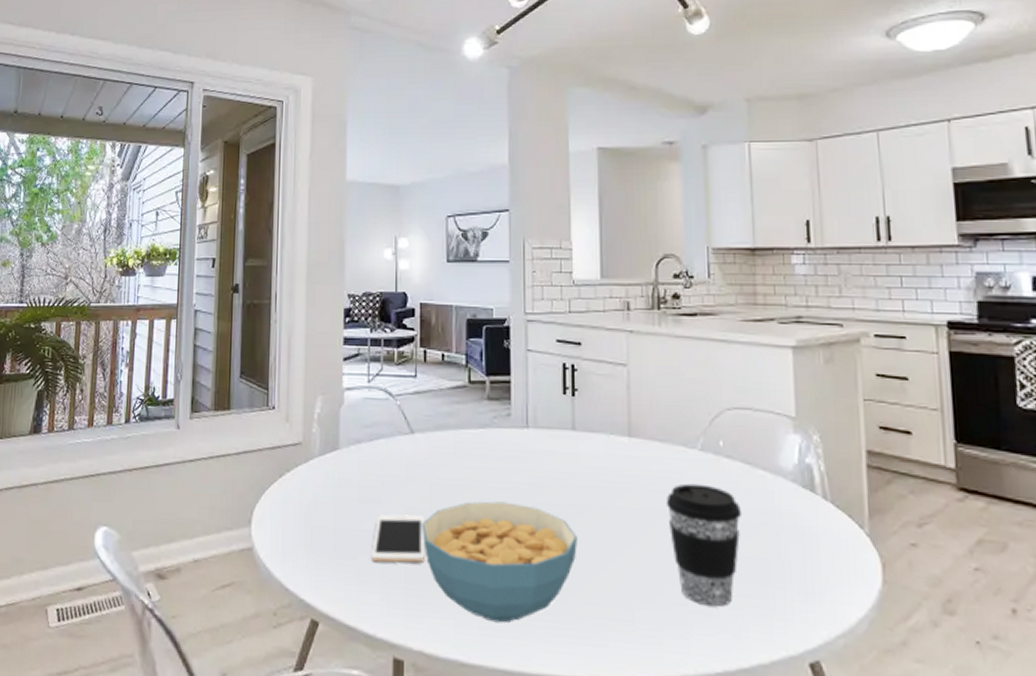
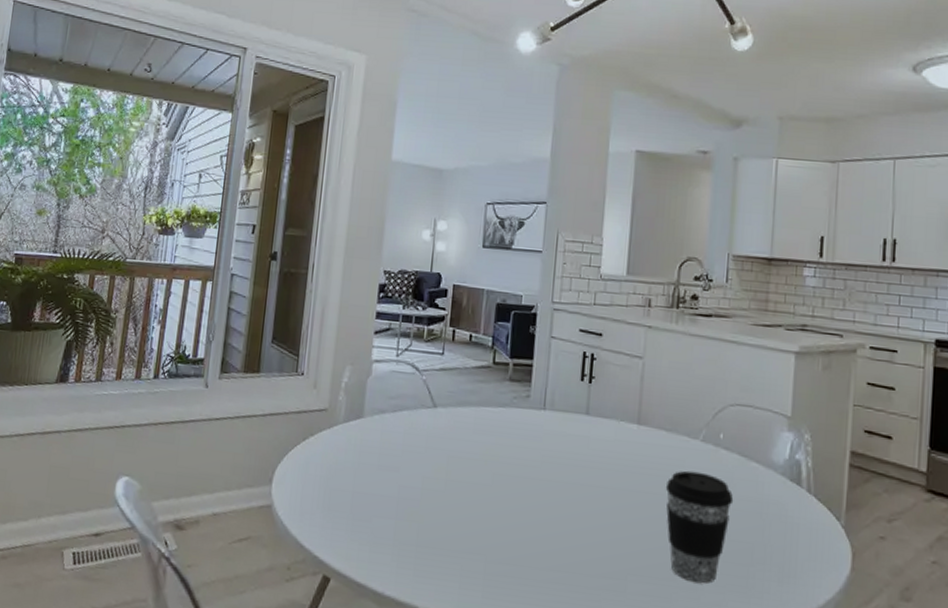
cell phone: present [372,514,425,563] -> none [386,481,440,528]
cereal bowl: present [422,501,577,623] -> none [436,475,581,588]

